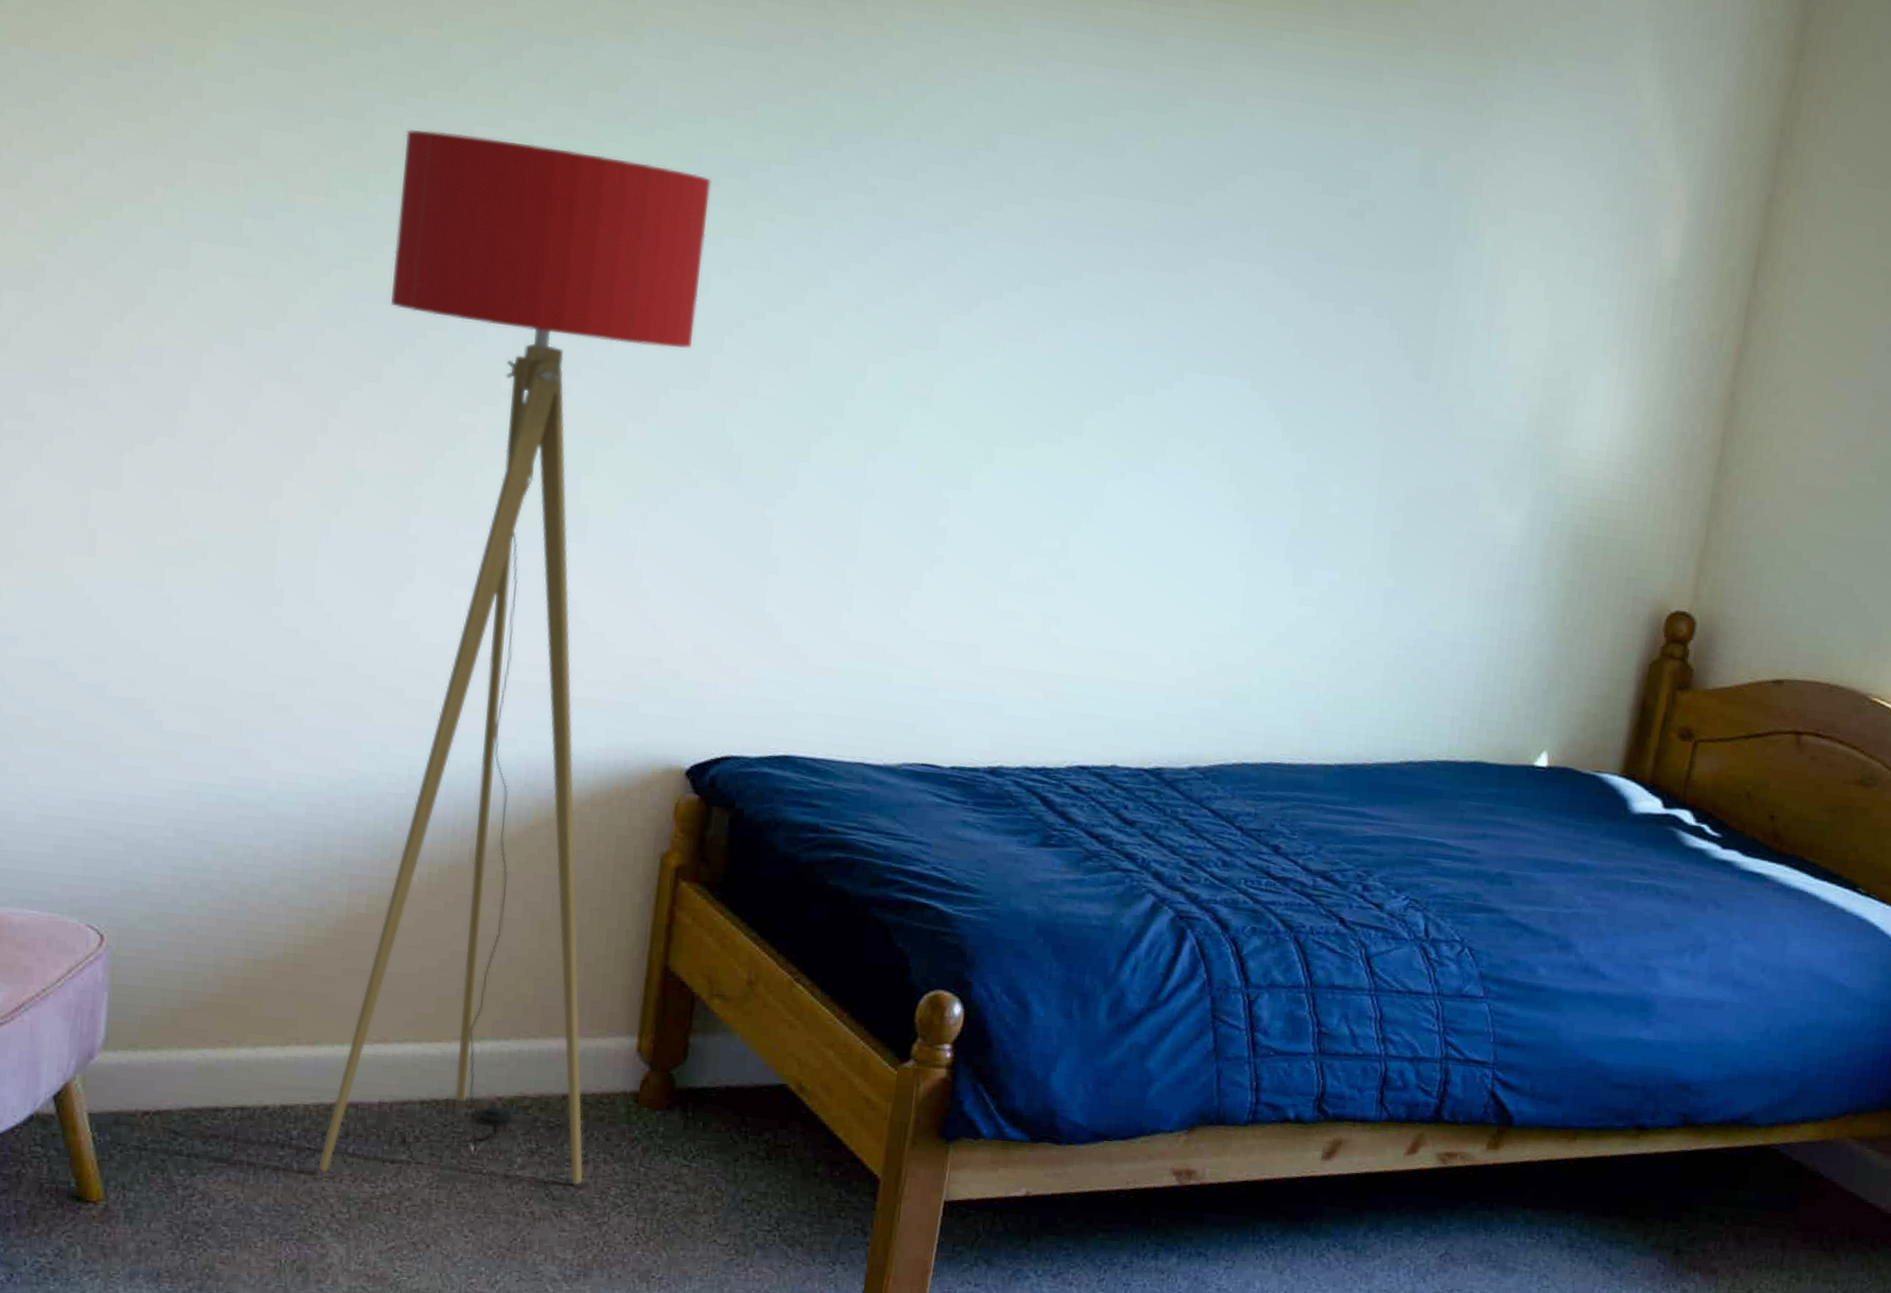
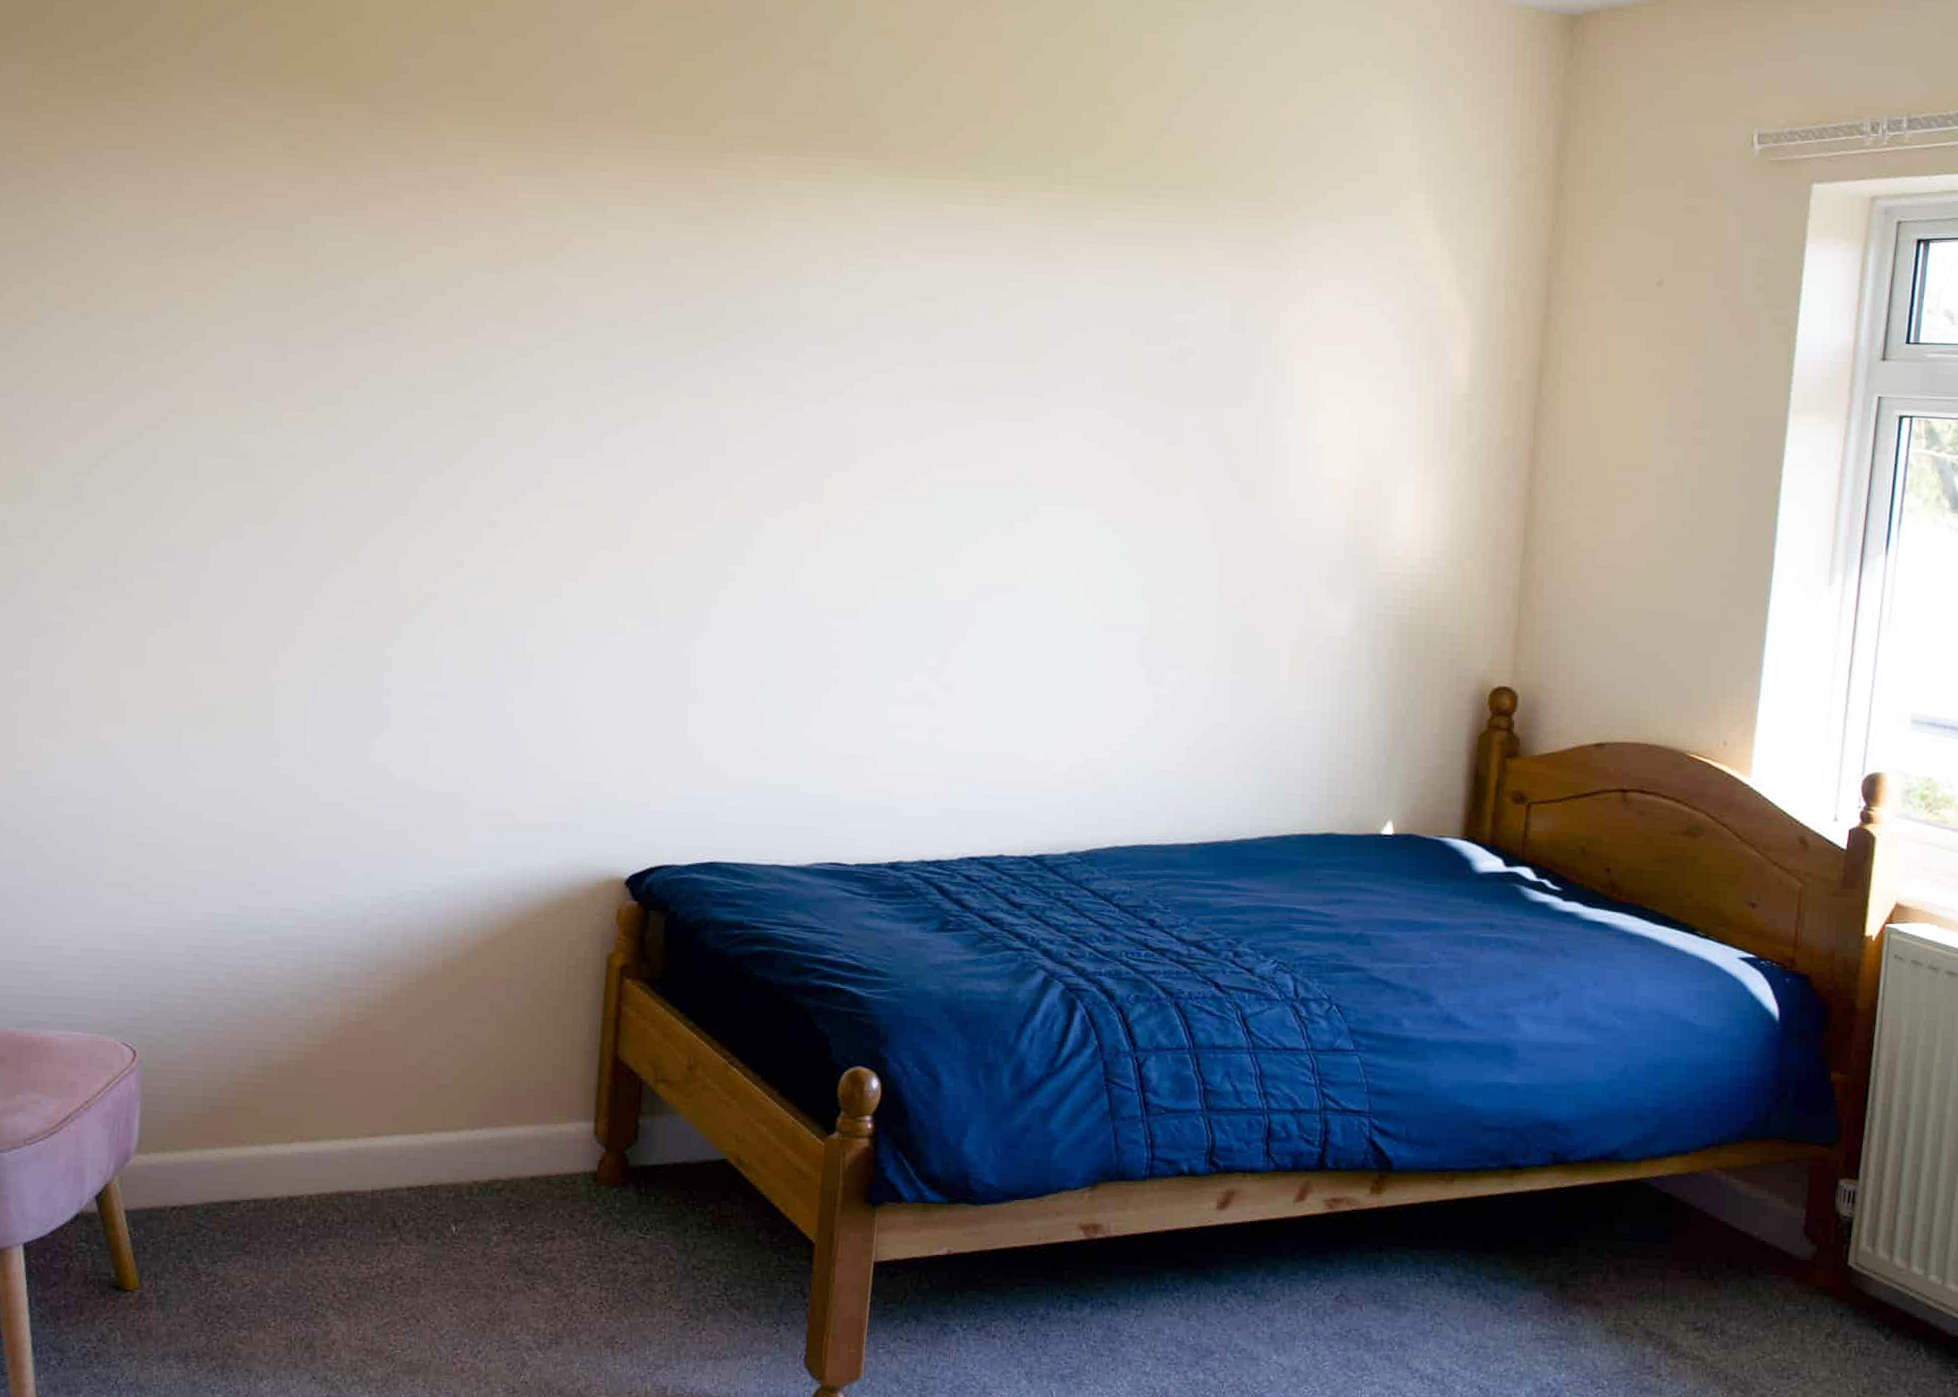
floor lamp: present [318,130,711,1186] -> none [321,351,624,1260]

